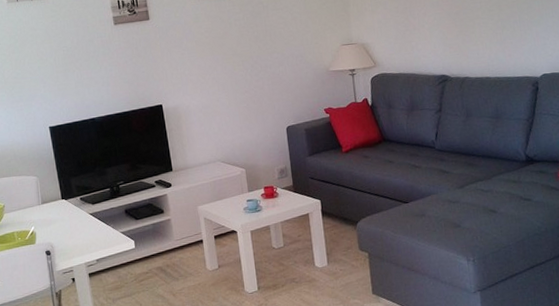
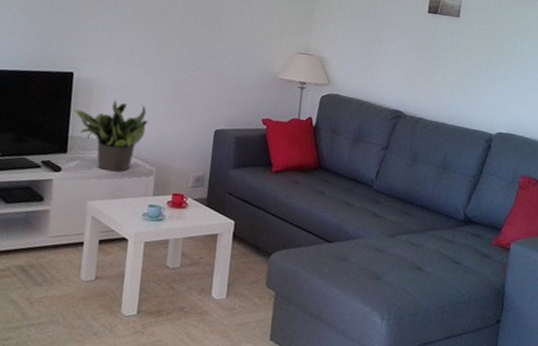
potted plant: none [170,119,230,179] -> present [74,99,148,172]

